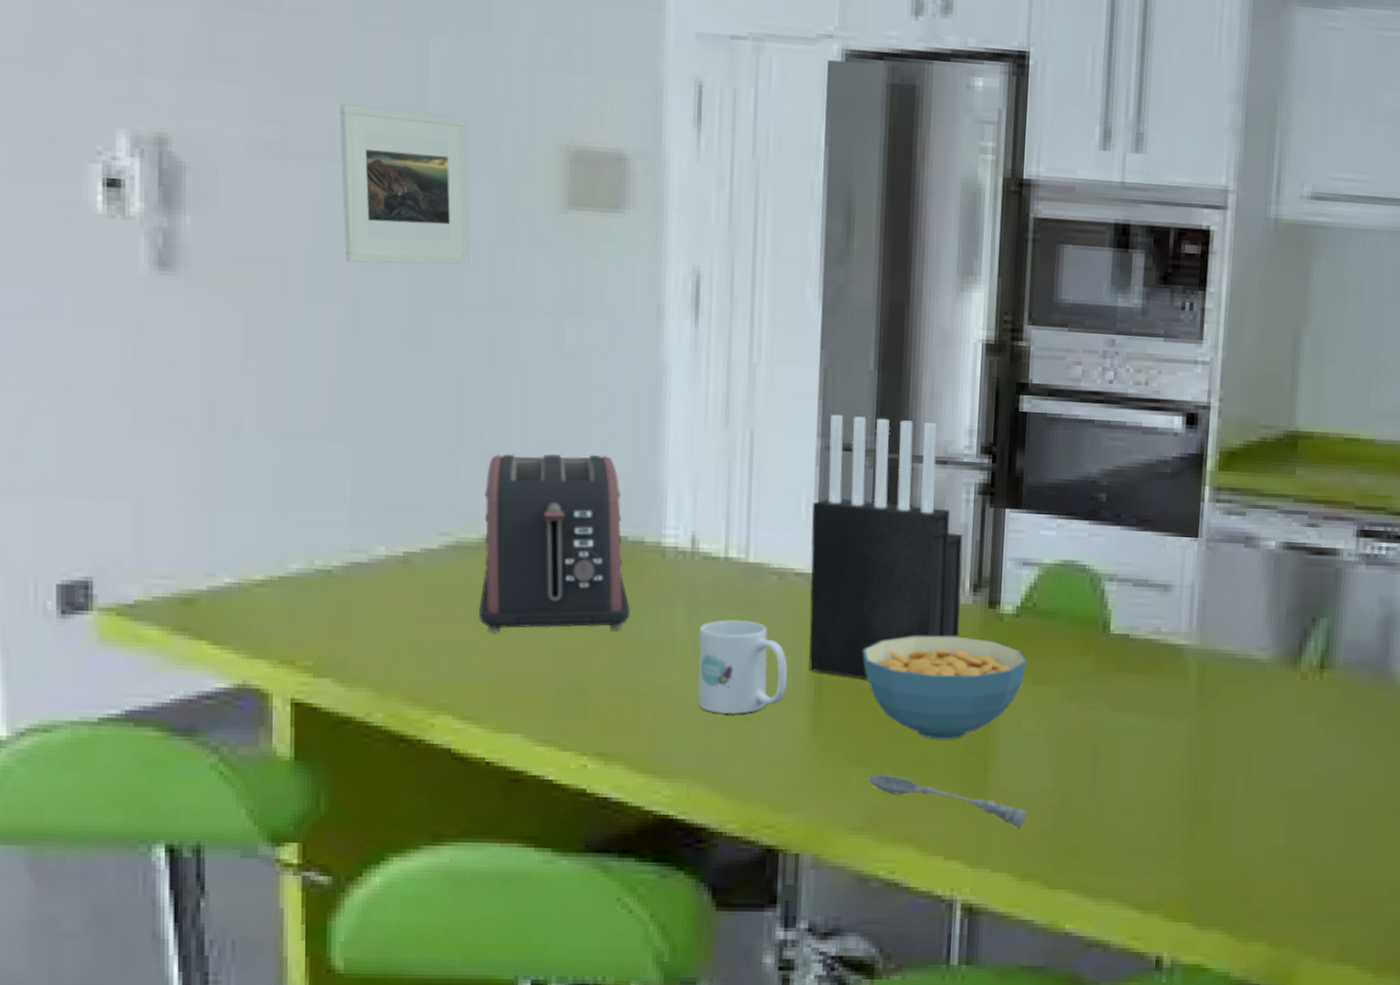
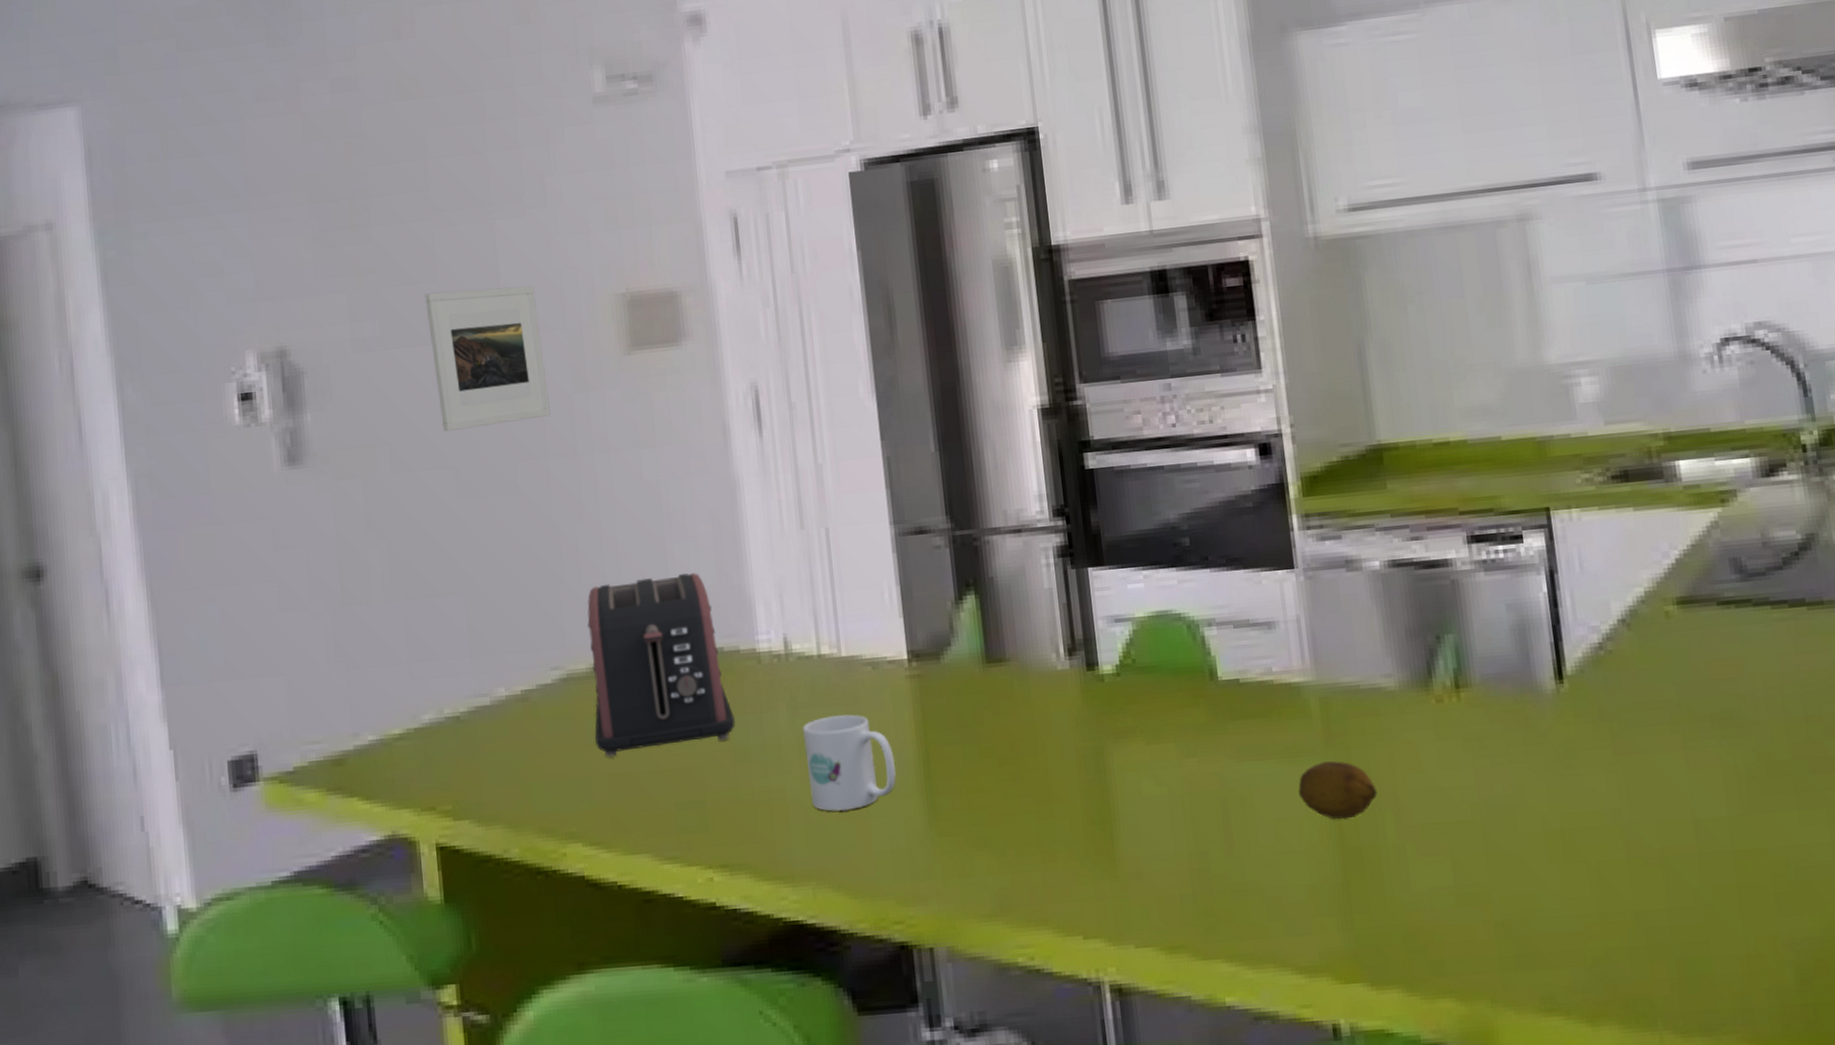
knife block: present [808,414,963,680] -> none [894,494,1062,760]
cereal bowl: present [862,635,1027,740] -> none [966,703,1137,813]
soupspoon: present [868,775,1027,828] -> none [991,855,1164,897]
fruit: none [1164,721,1234,775] -> present [1298,761,1378,820]

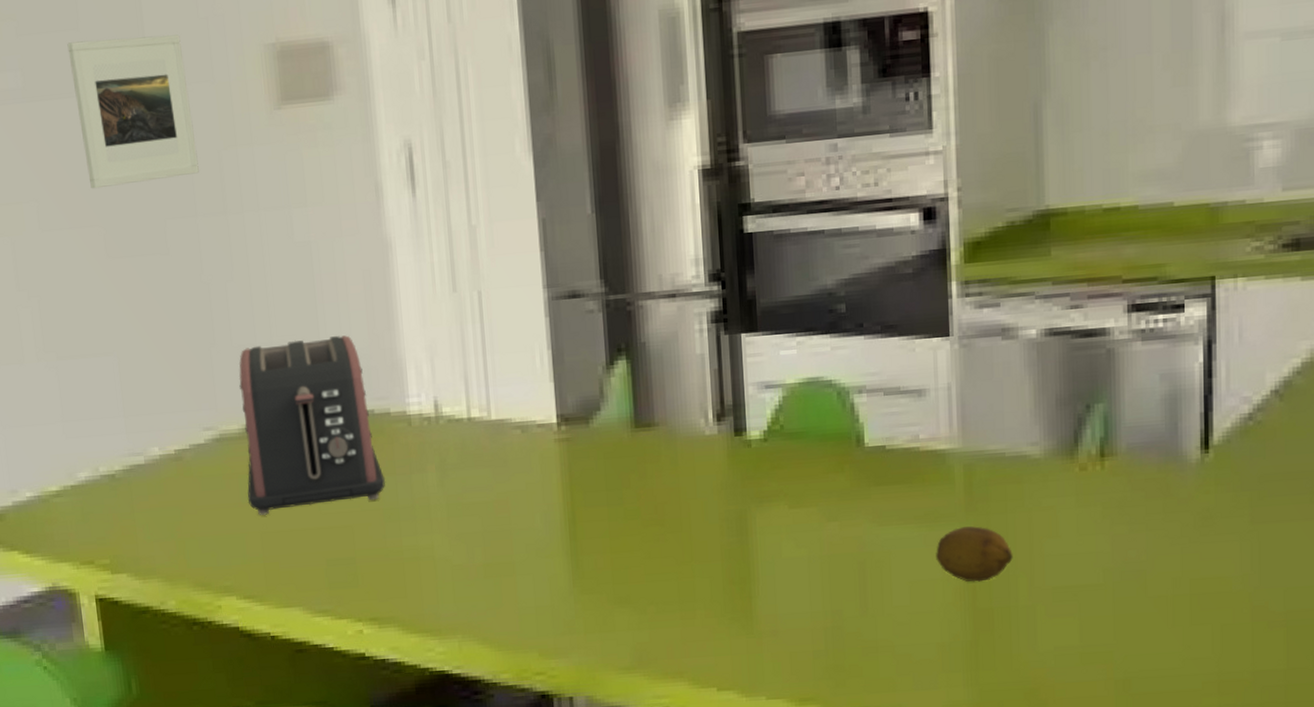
mug: present [802,714,896,812] -> none [451,476,542,570]

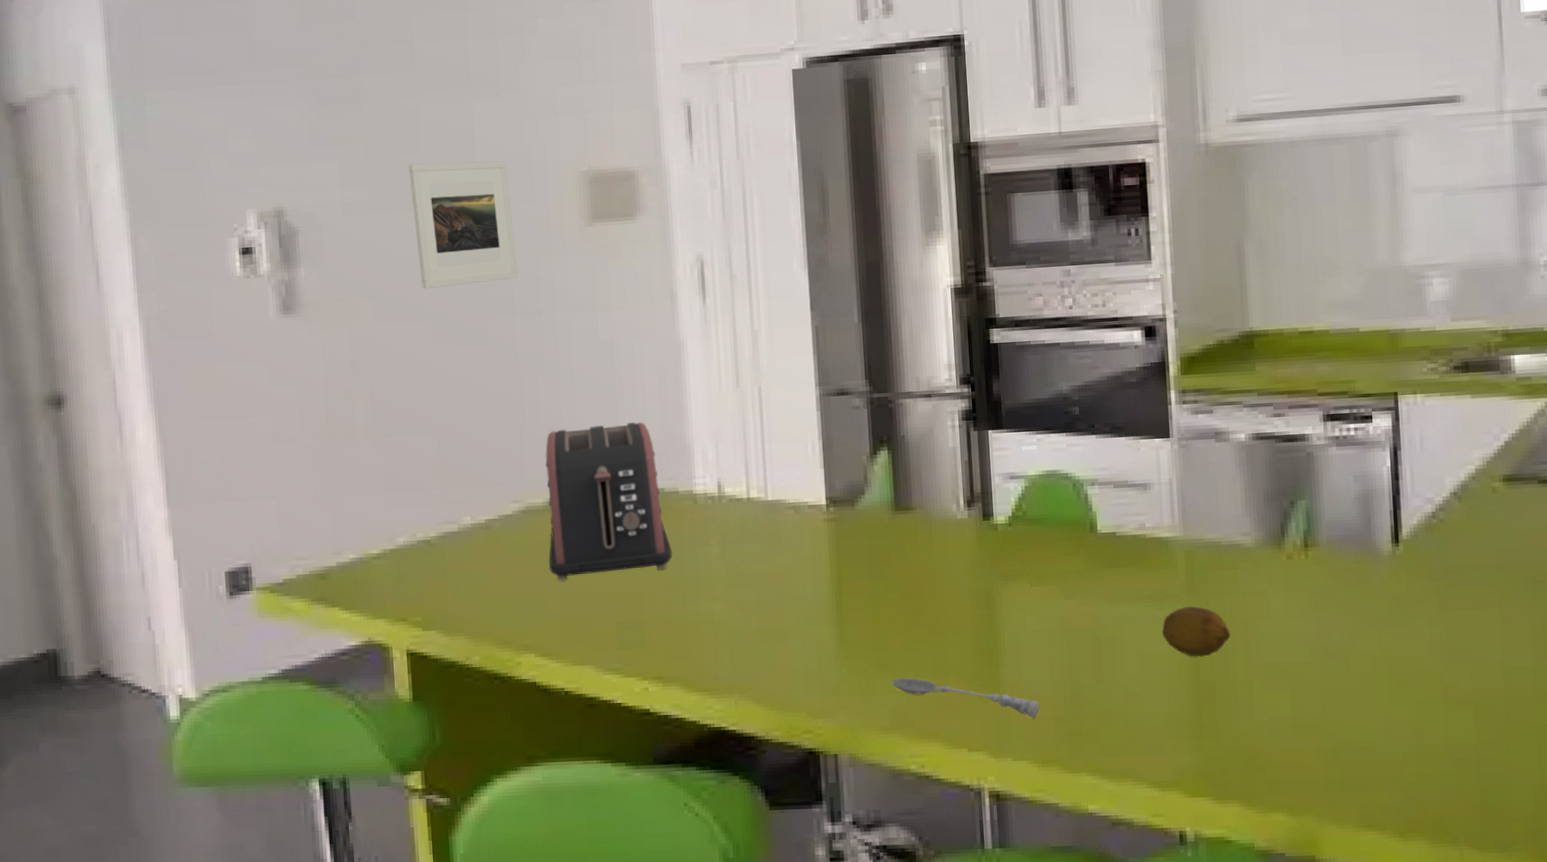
soupspoon: none [632,612,798,653] -> present [891,678,1040,718]

